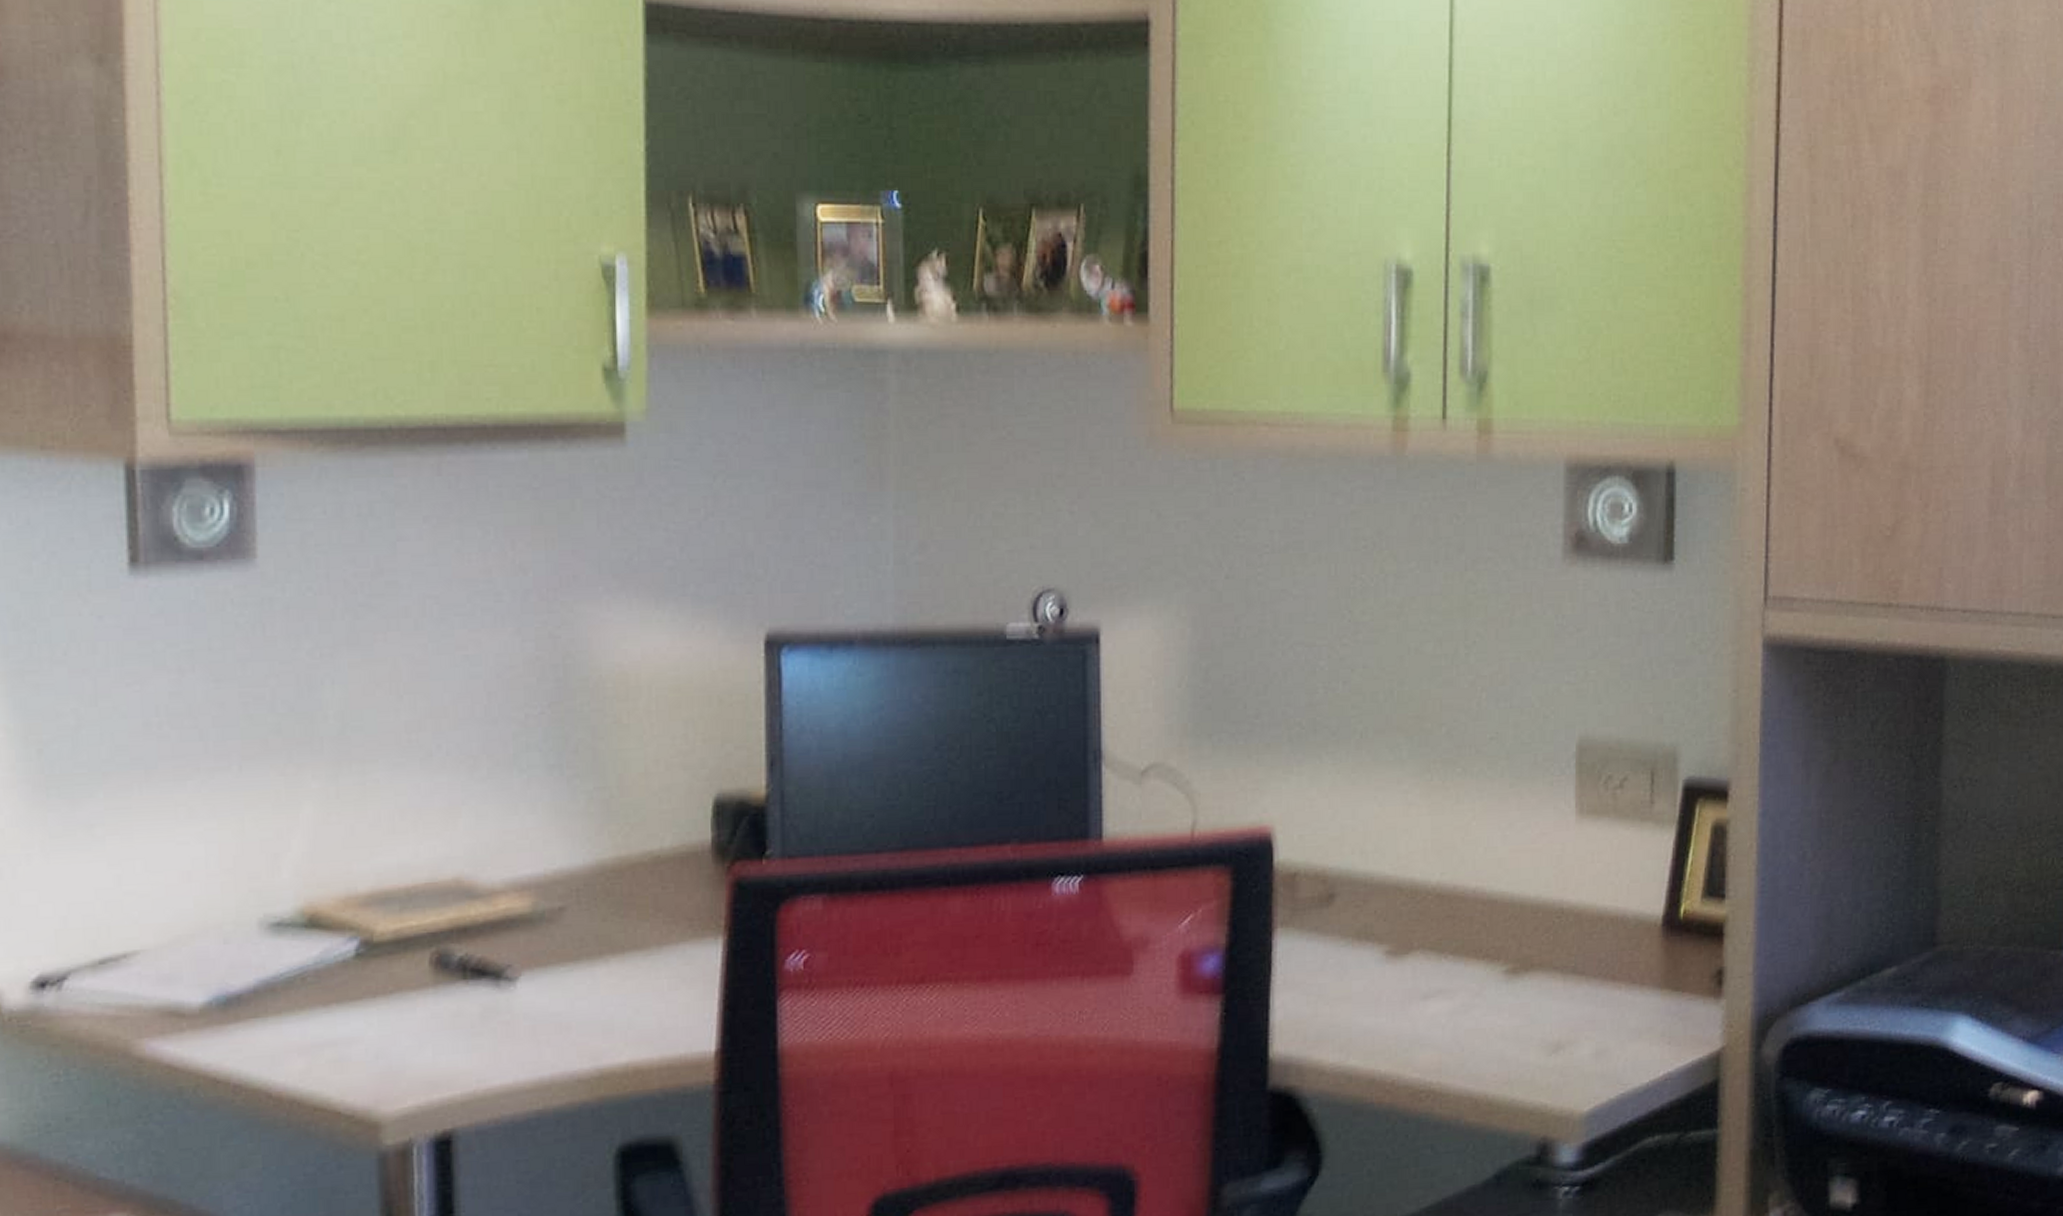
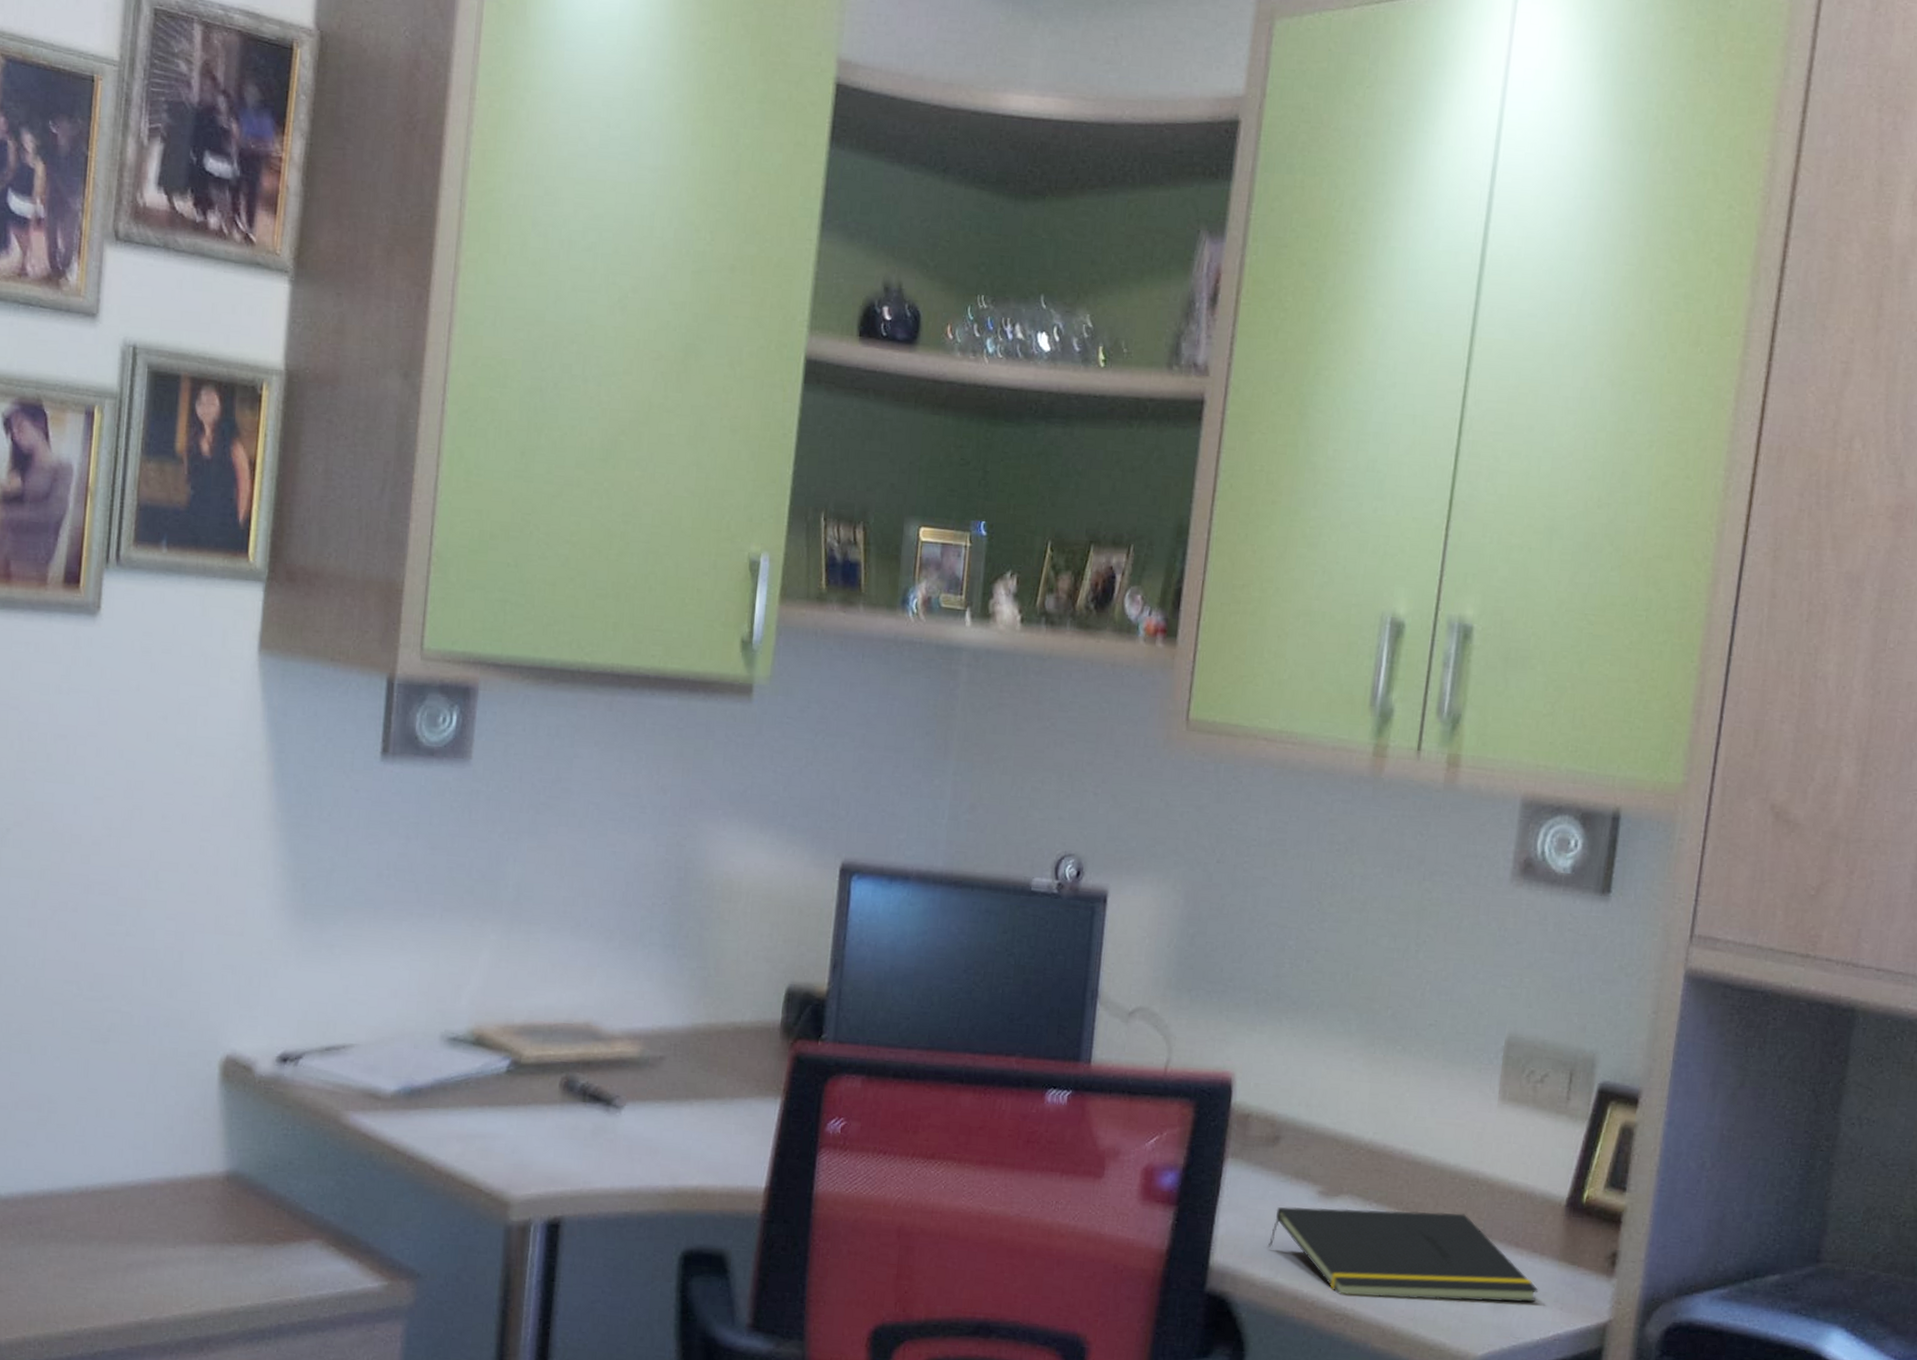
notepad: none [1334,952,1643,1068] -> present [1267,1207,1539,1303]

